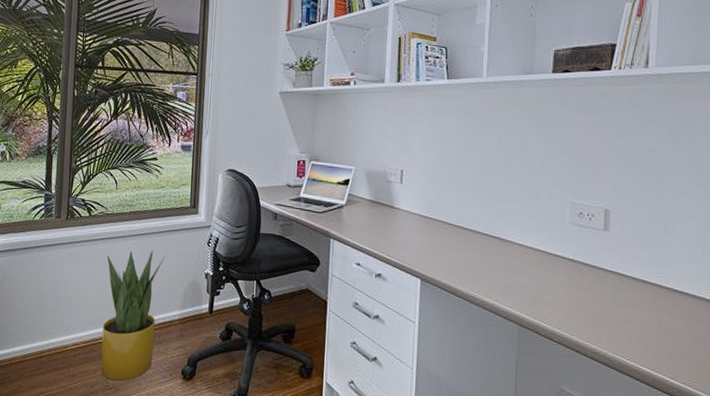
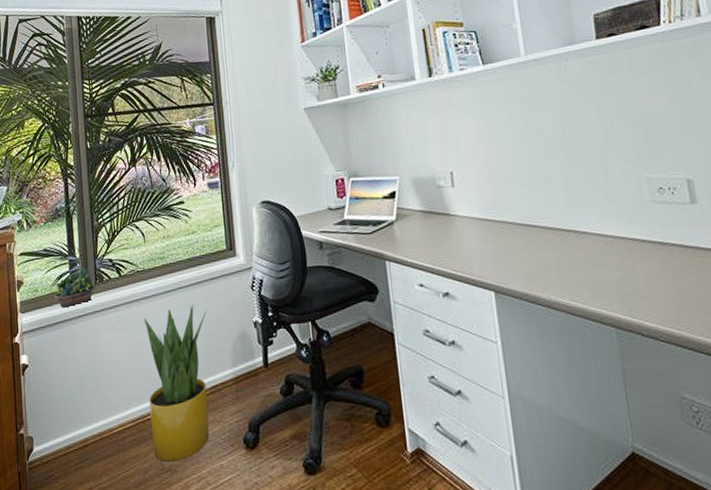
succulent planter: none [28,202,67,236] -> present [54,267,95,307]

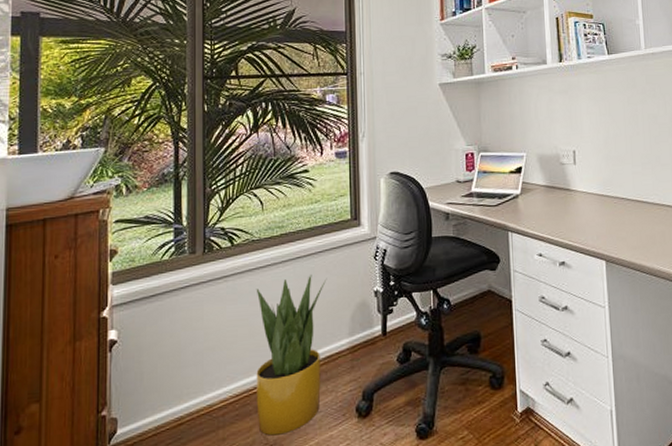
succulent planter: present [54,267,95,307] -> none [154,235,202,278]

